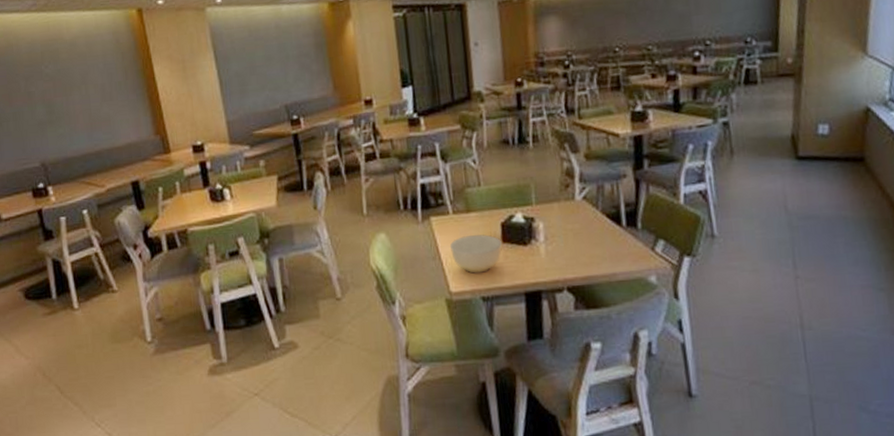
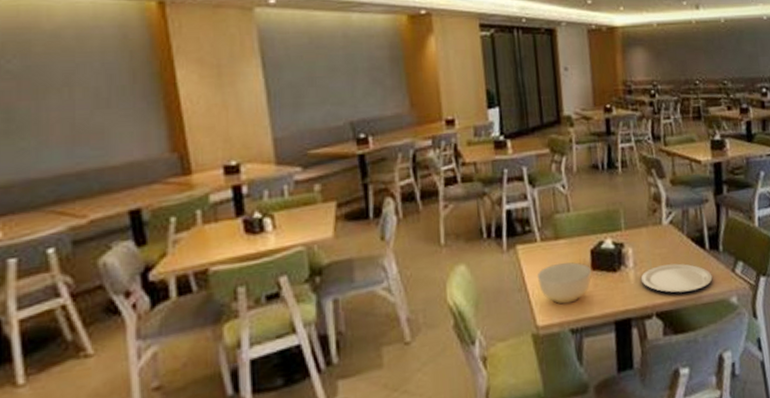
plate: none [551,239,629,269] -> present [640,263,713,294]

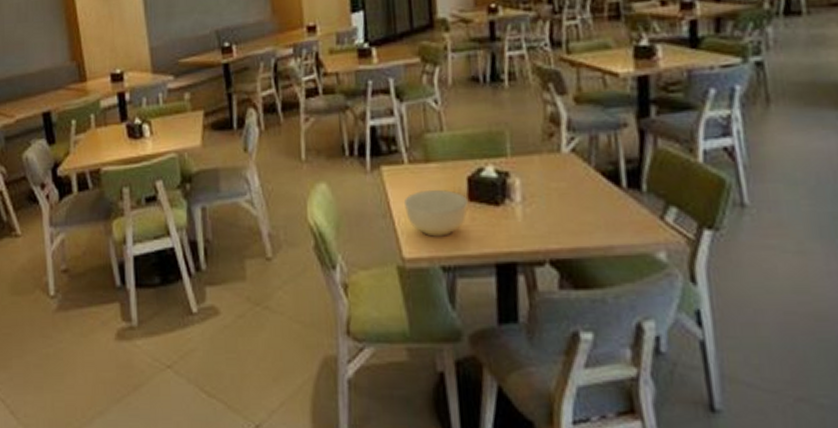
plate: present [640,263,713,294] -> none [530,202,631,239]

